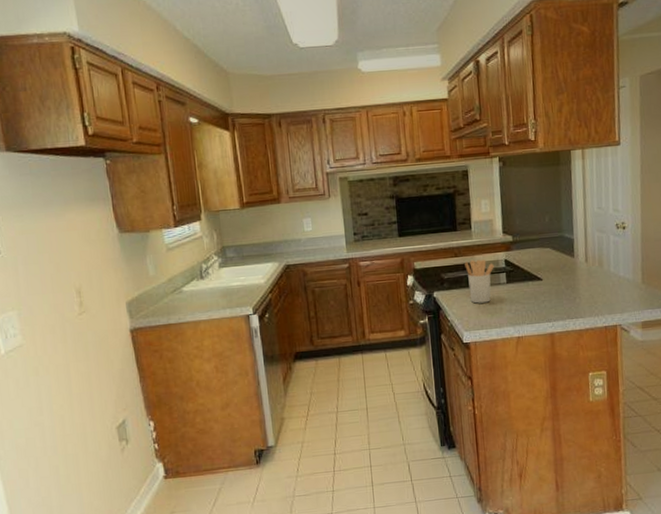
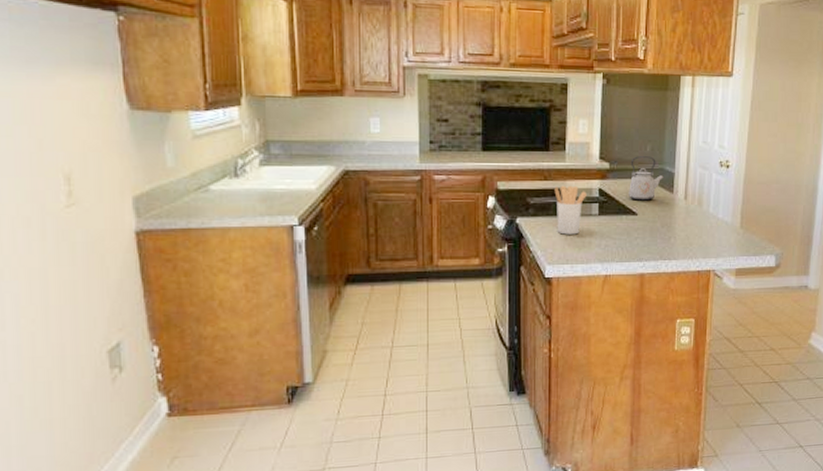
kettle: none [531,226,564,267] -> present [629,156,664,201]

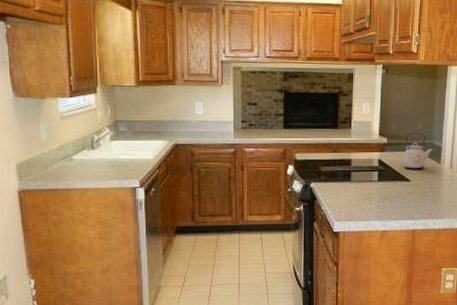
utensil holder: present [554,185,587,235] -> none [342,156,368,197]

